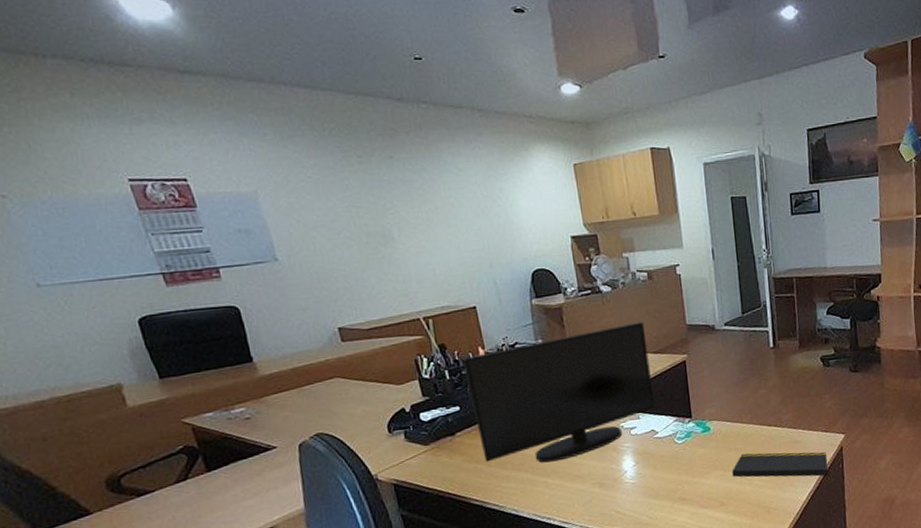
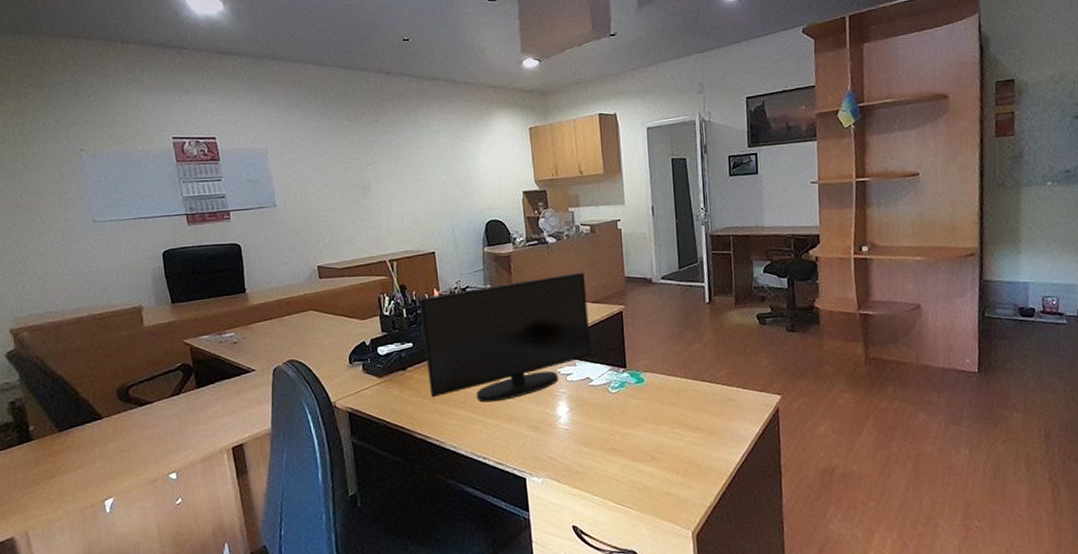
notepad: present [732,452,831,487] -> none [664,407,767,450]

